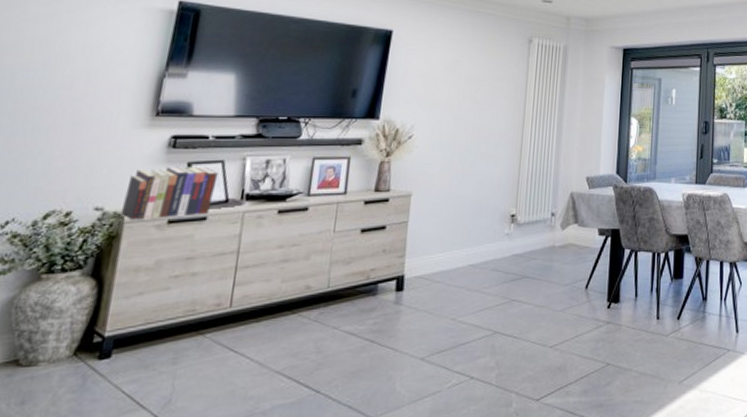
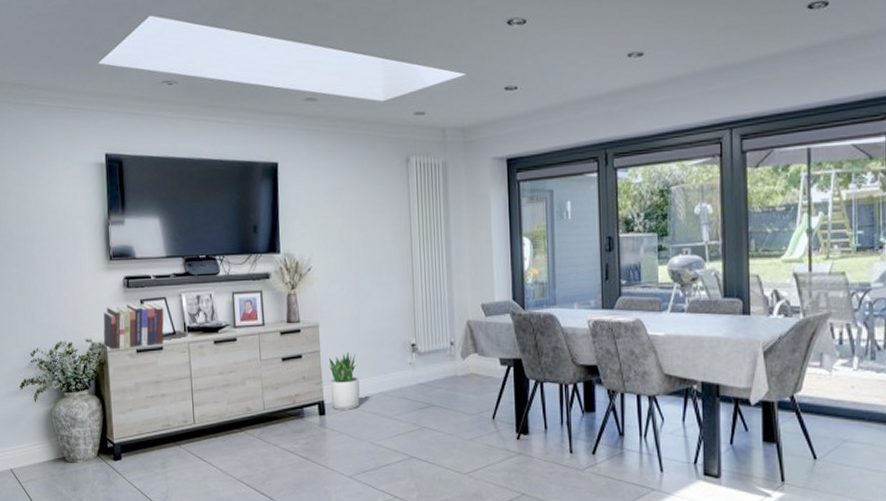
planter: none [412,222,449,285] -> present [329,351,360,410]

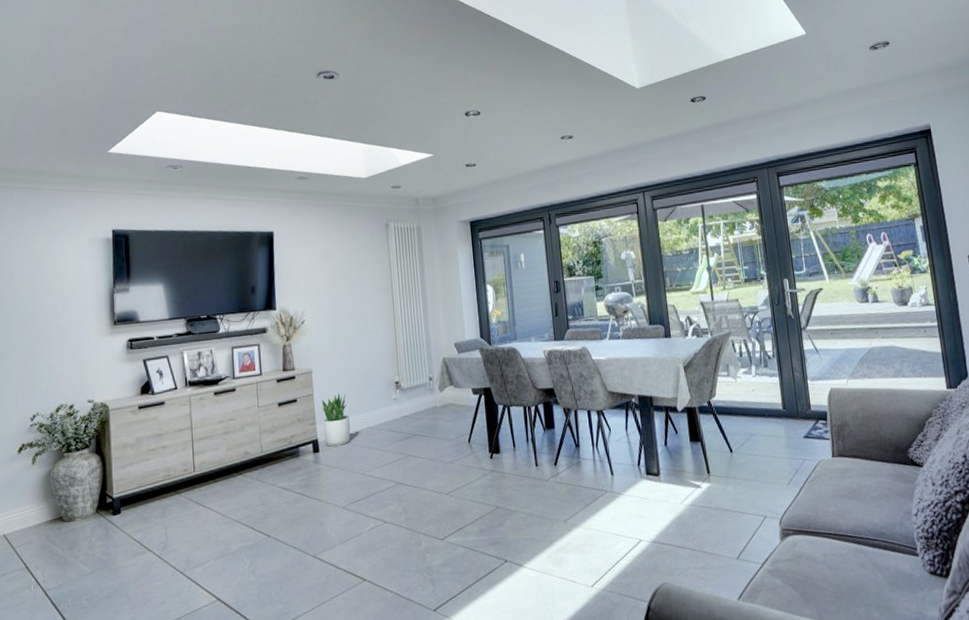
books: present [103,303,164,350] -> none [105,362,166,409]

